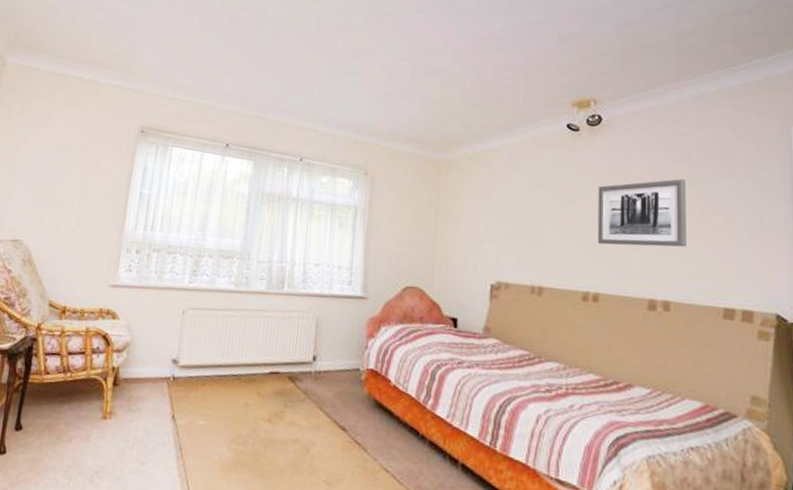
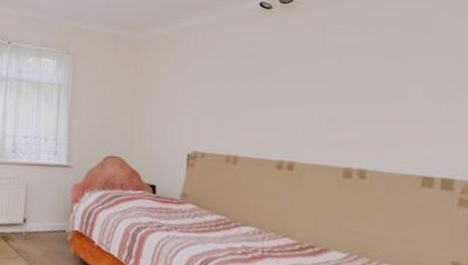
wall art: present [597,179,686,247] -> none [291,52,382,118]

